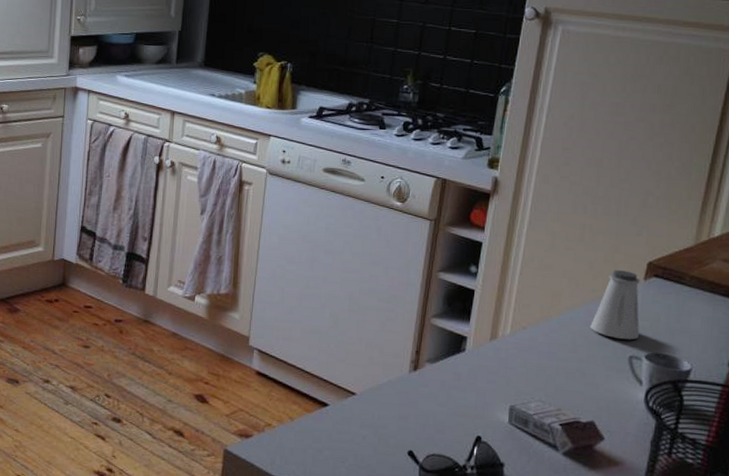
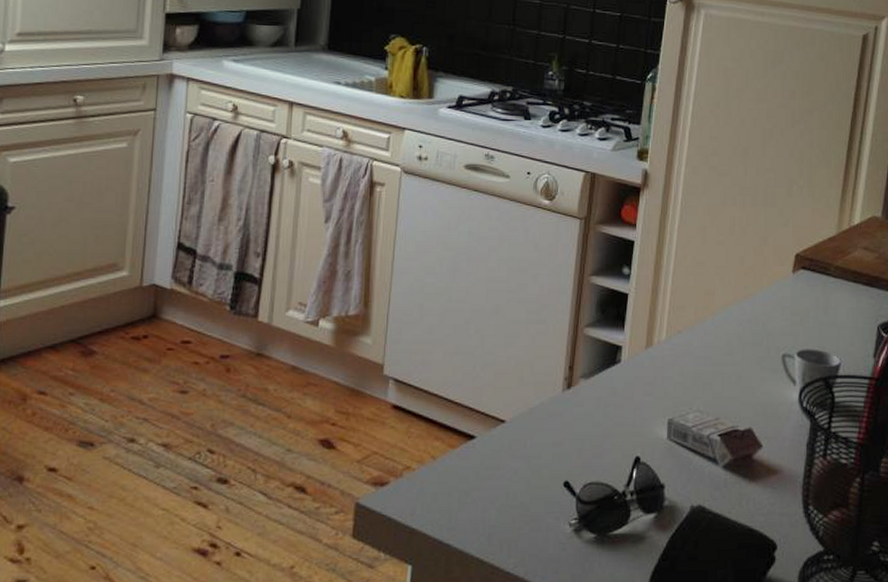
saltshaker: present [590,270,640,340] -> none [744,264,790,338]

